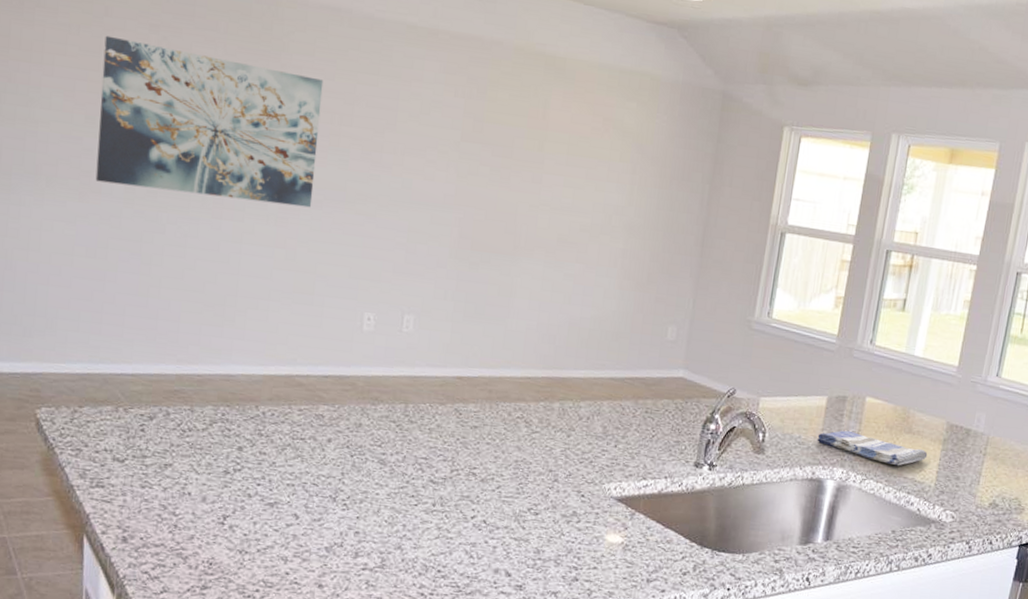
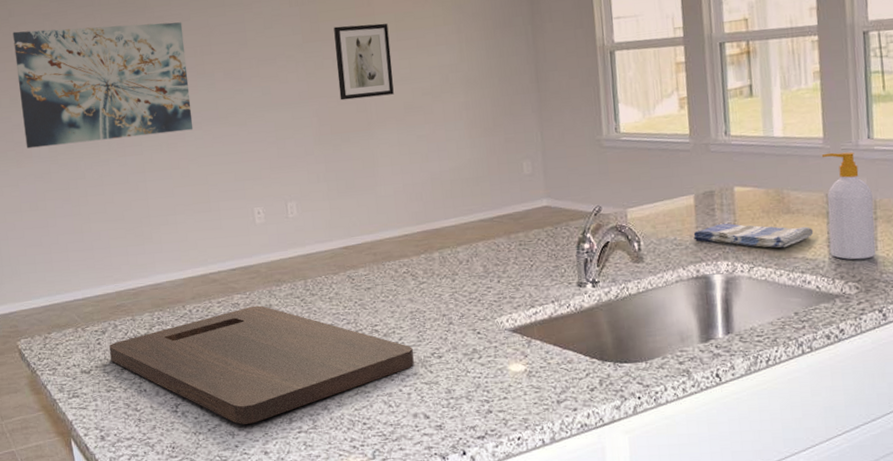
cutting board: none [154,421,509,552] -> present [109,305,414,425]
wall art: none [489,132,560,223] -> present [334,23,394,101]
soap bottle: none [937,382,988,491] -> present [821,152,876,260]

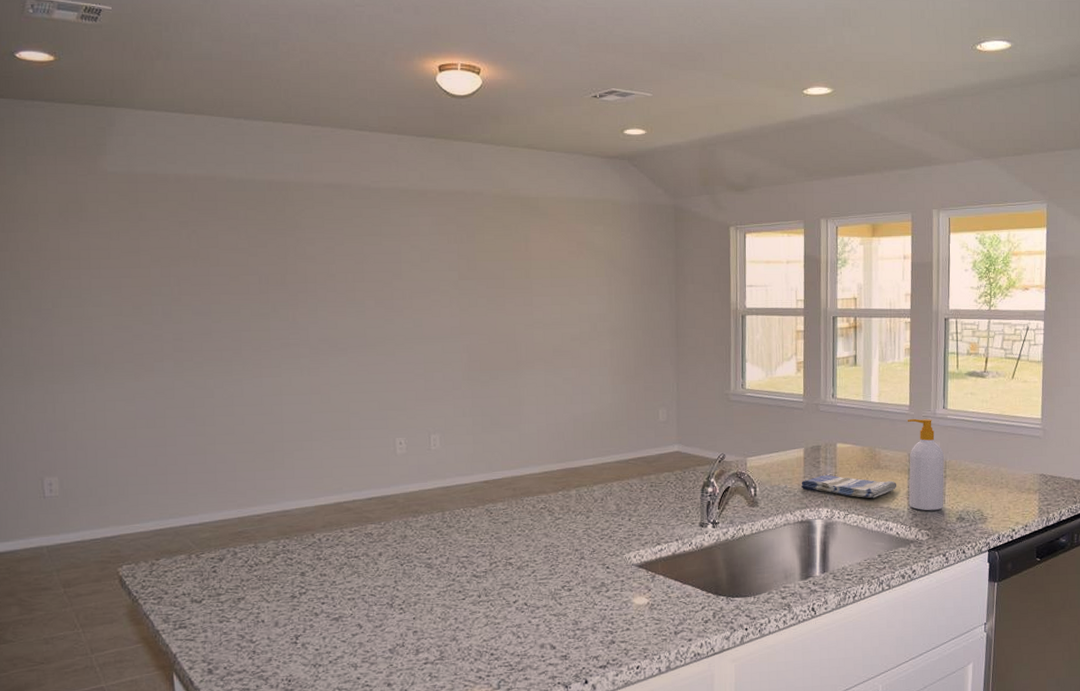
wall art: present [12,22,194,149] -> none [142,236,338,361]
cutting board: present [109,305,414,425] -> none [226,536,545,656]
wall art: present [334,23,394,101] -> none [490,267,545,339]

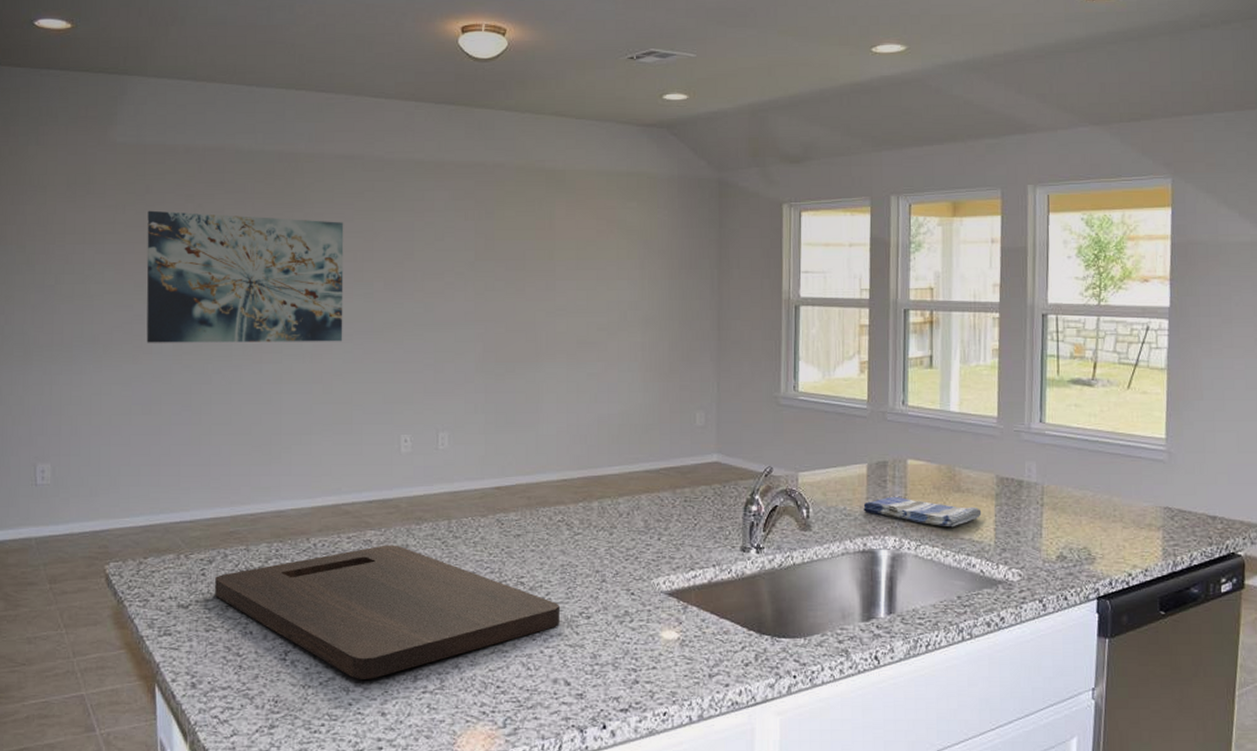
wall art: none [142,236,338,361] -> present [146,210,344,343]
cutting board: none [226,536,545,656] -> present [215,545,560,679]
soap bottle: present [907,418,944,511] -> none [994,433,1041,546]

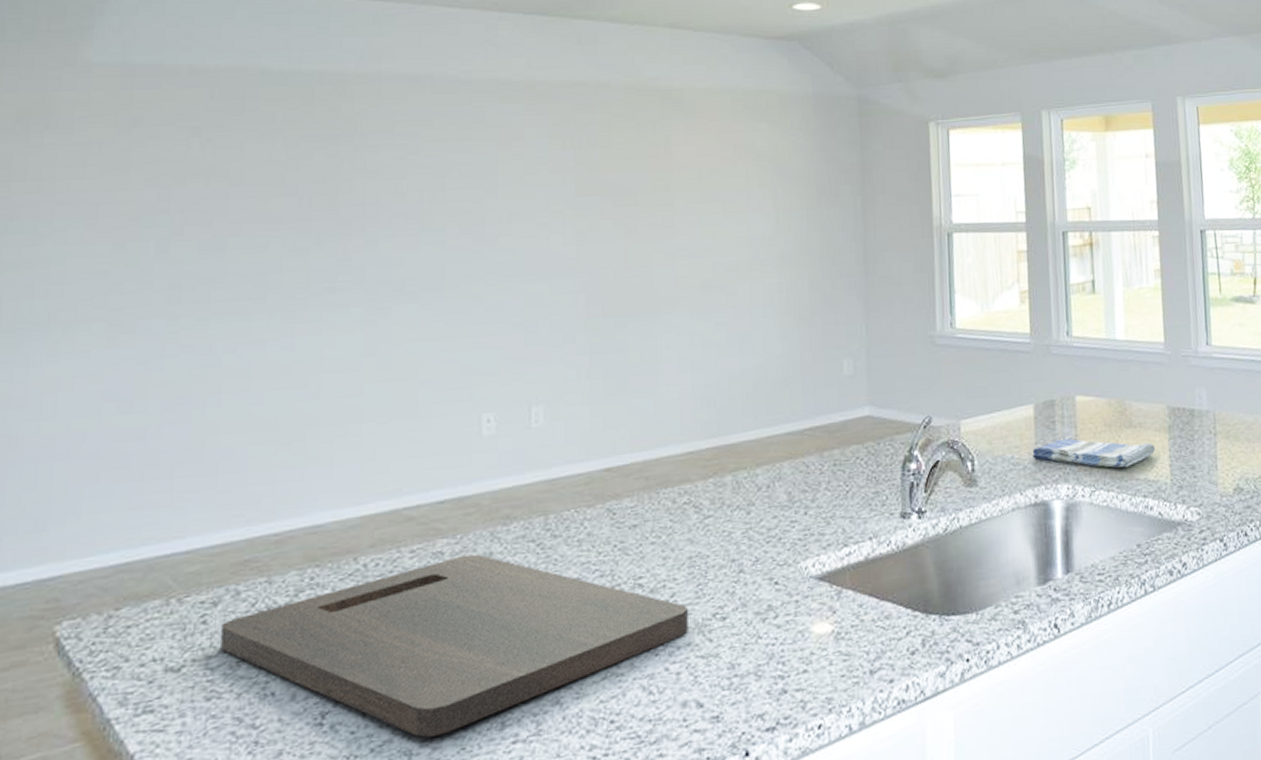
wall art: present [146,210,344,343] -> none [128,147,407,319]

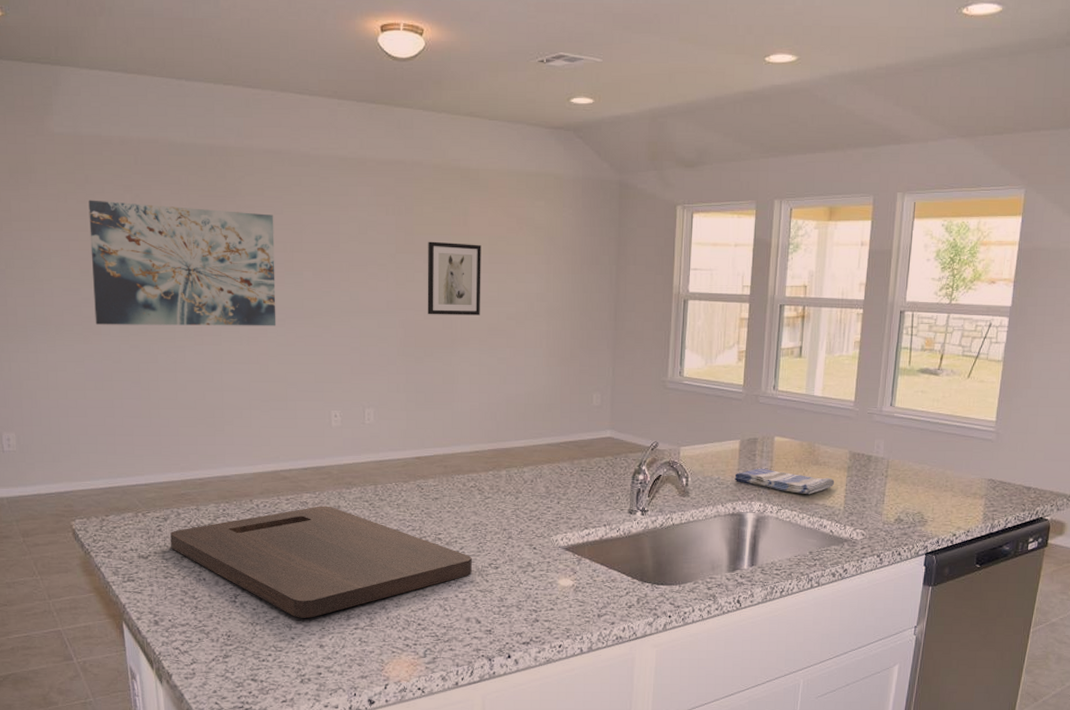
wall art: none [128,147,407,319] -> present [88,200,277,326]
wall art: none [617,178,690,273] -> present [427,241,481,315]

